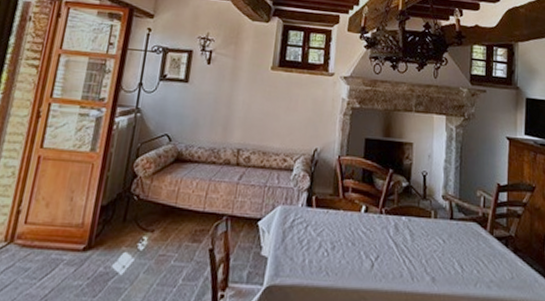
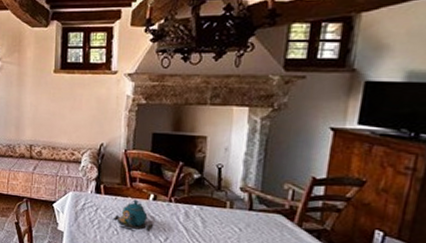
teapot: none [323,212,364,251] -> present [112,199,153,232]

